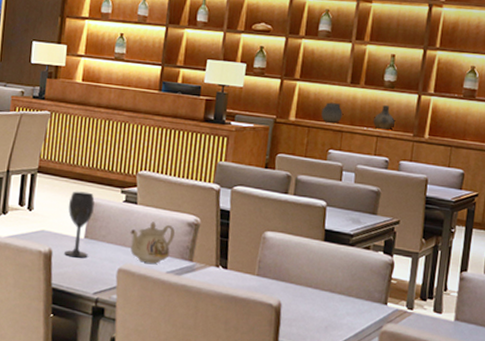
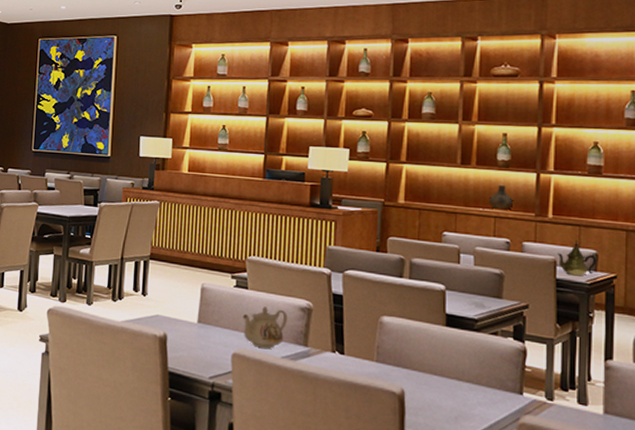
wine glass: present [65,191,95,258] -> none [179,276,206,342]
ceramic pot: present [321,102,343,124] -> none [432,184,455,206]
teapot: none [429,160,463,194] -> present [557,240,597,276]

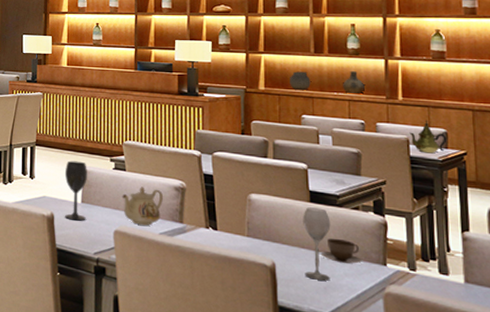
wine glass: none [179,276,206,342] -> present [64,160,87,221]
ceramic pot: none [432,184,455,206] -> present [290,71,311,91]
wineglass: none [435,331,467,410] -> present [303,207,331,281]
teacup: none [453,364,497,393] -> present [320,238,362,264]

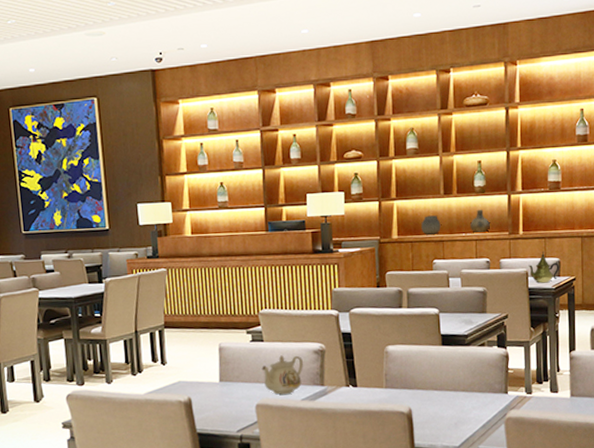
wine glass: present [64,160,87,221] -> none [199,338,226,402]
wineglass: present [303,207,331,281] -> none [435,349,460,418]
teacup: present [320,238,362,264] -> none [451,375,487,398]

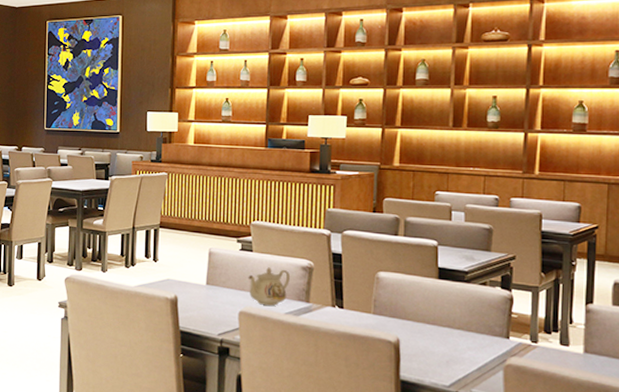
ceramic pot: present [421,215,441,236] -> none [425,146,447,167]
ceramic jug: present [470,210,490,234] -> none [480,145,502,169]
teapot: present [528,251,560,284] -> none [543,194,580,228]

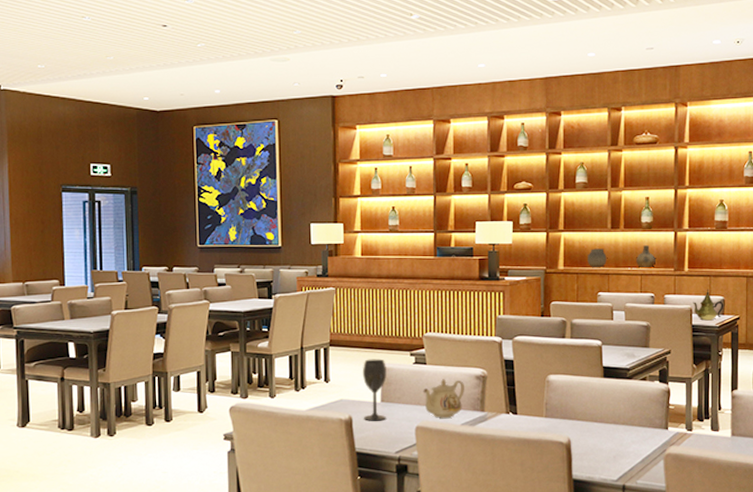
wine glass: none [189,242,213,303] -> present [362,359,387,421]
ceramic pot: none [425,146,447,167] -> present [588,248,607,268]
ceramic jug: none [480,145,502,169] -> present [636,245,655,268]
teapot: none [543,194,580,228] -> present [693,289,724,321]

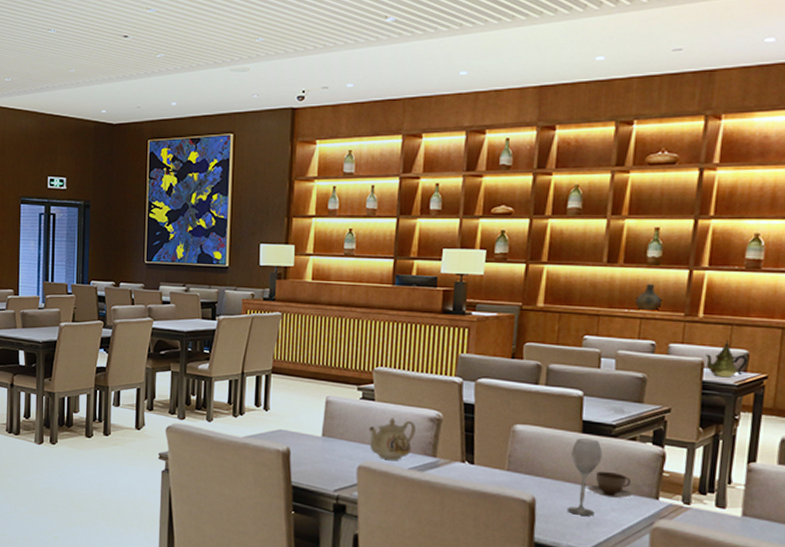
wine glass: present [362,359,387,421] -> none [303,390,331,456]
ceramic pot: present [588,248,607,268] -> none [574,285,599,308]
wineglass: none [596,382,621,450] -> present [567,438,603,516]
teacup: none [611,409,647,432] -> present [587,471,632,498]

